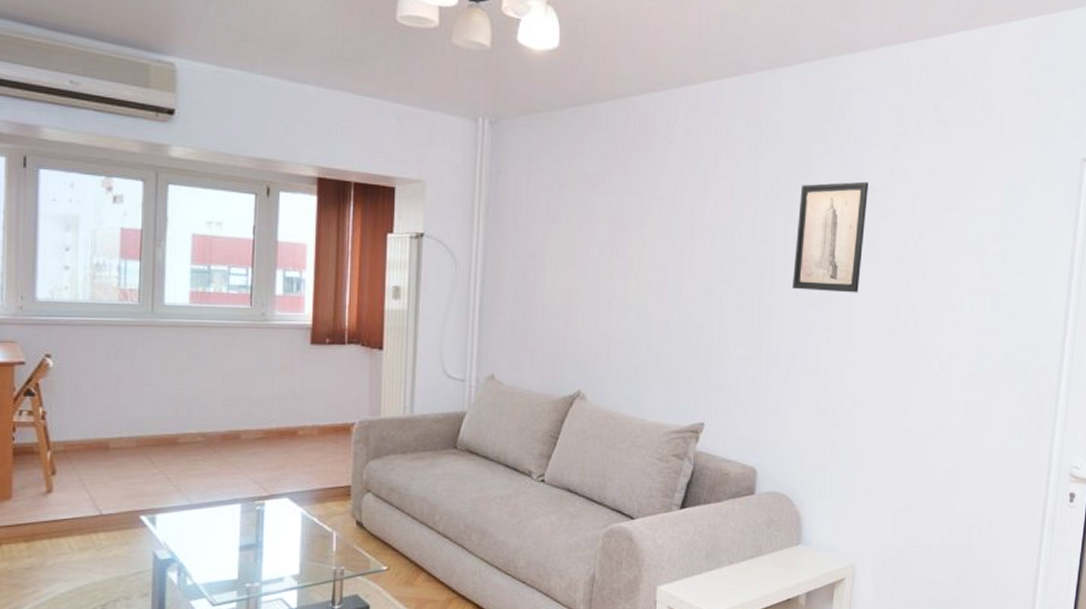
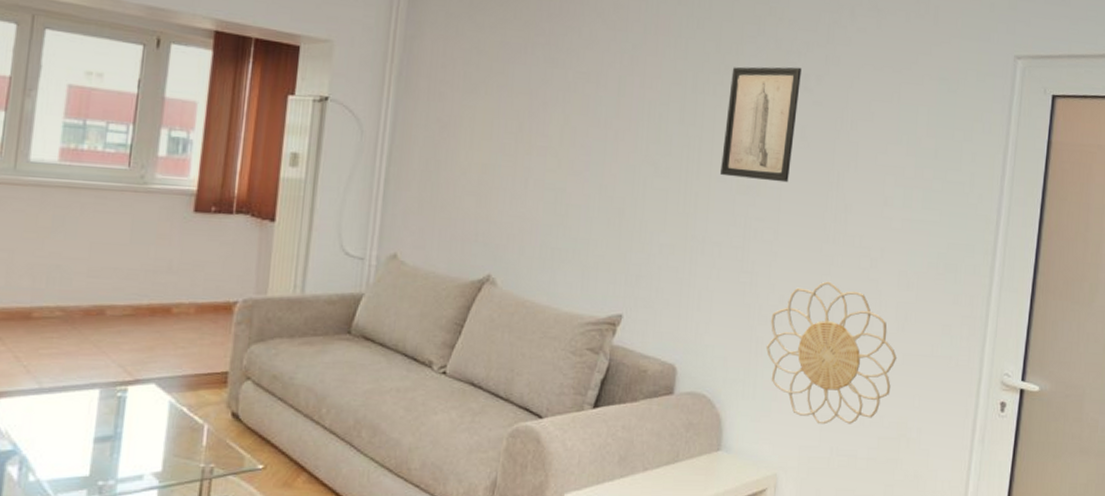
decorative wall piece: none [841,385,968,518] -> present [766,281,898,425]

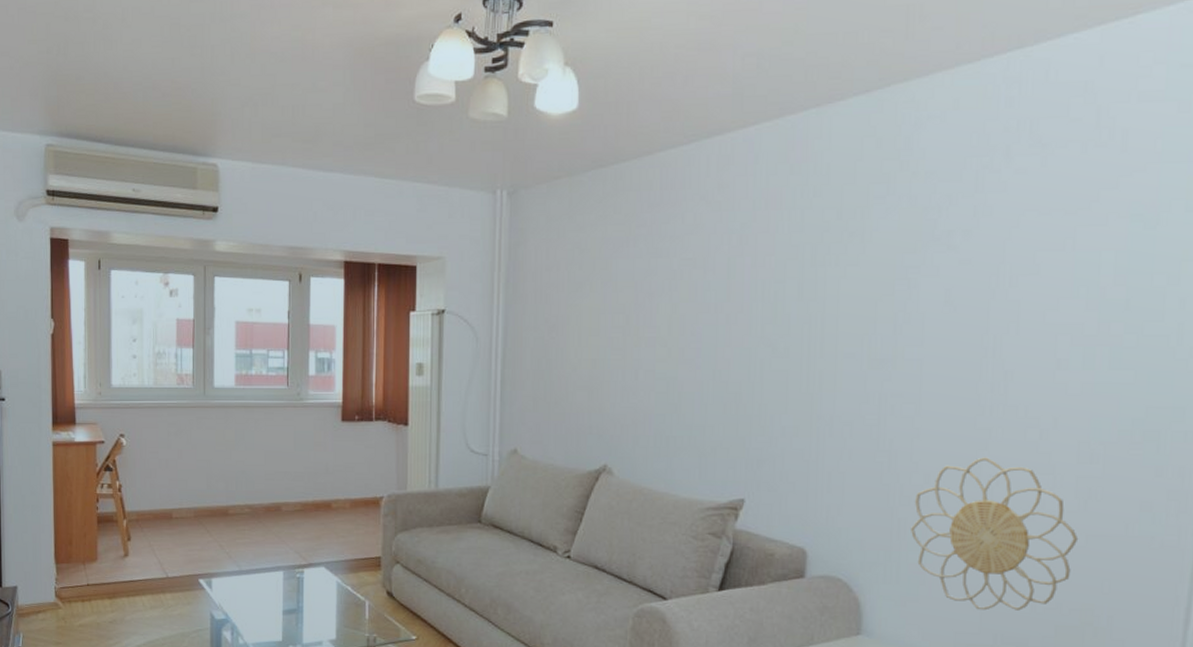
wall art: present [720,66,801,183] -> none [848,224,943,353]

